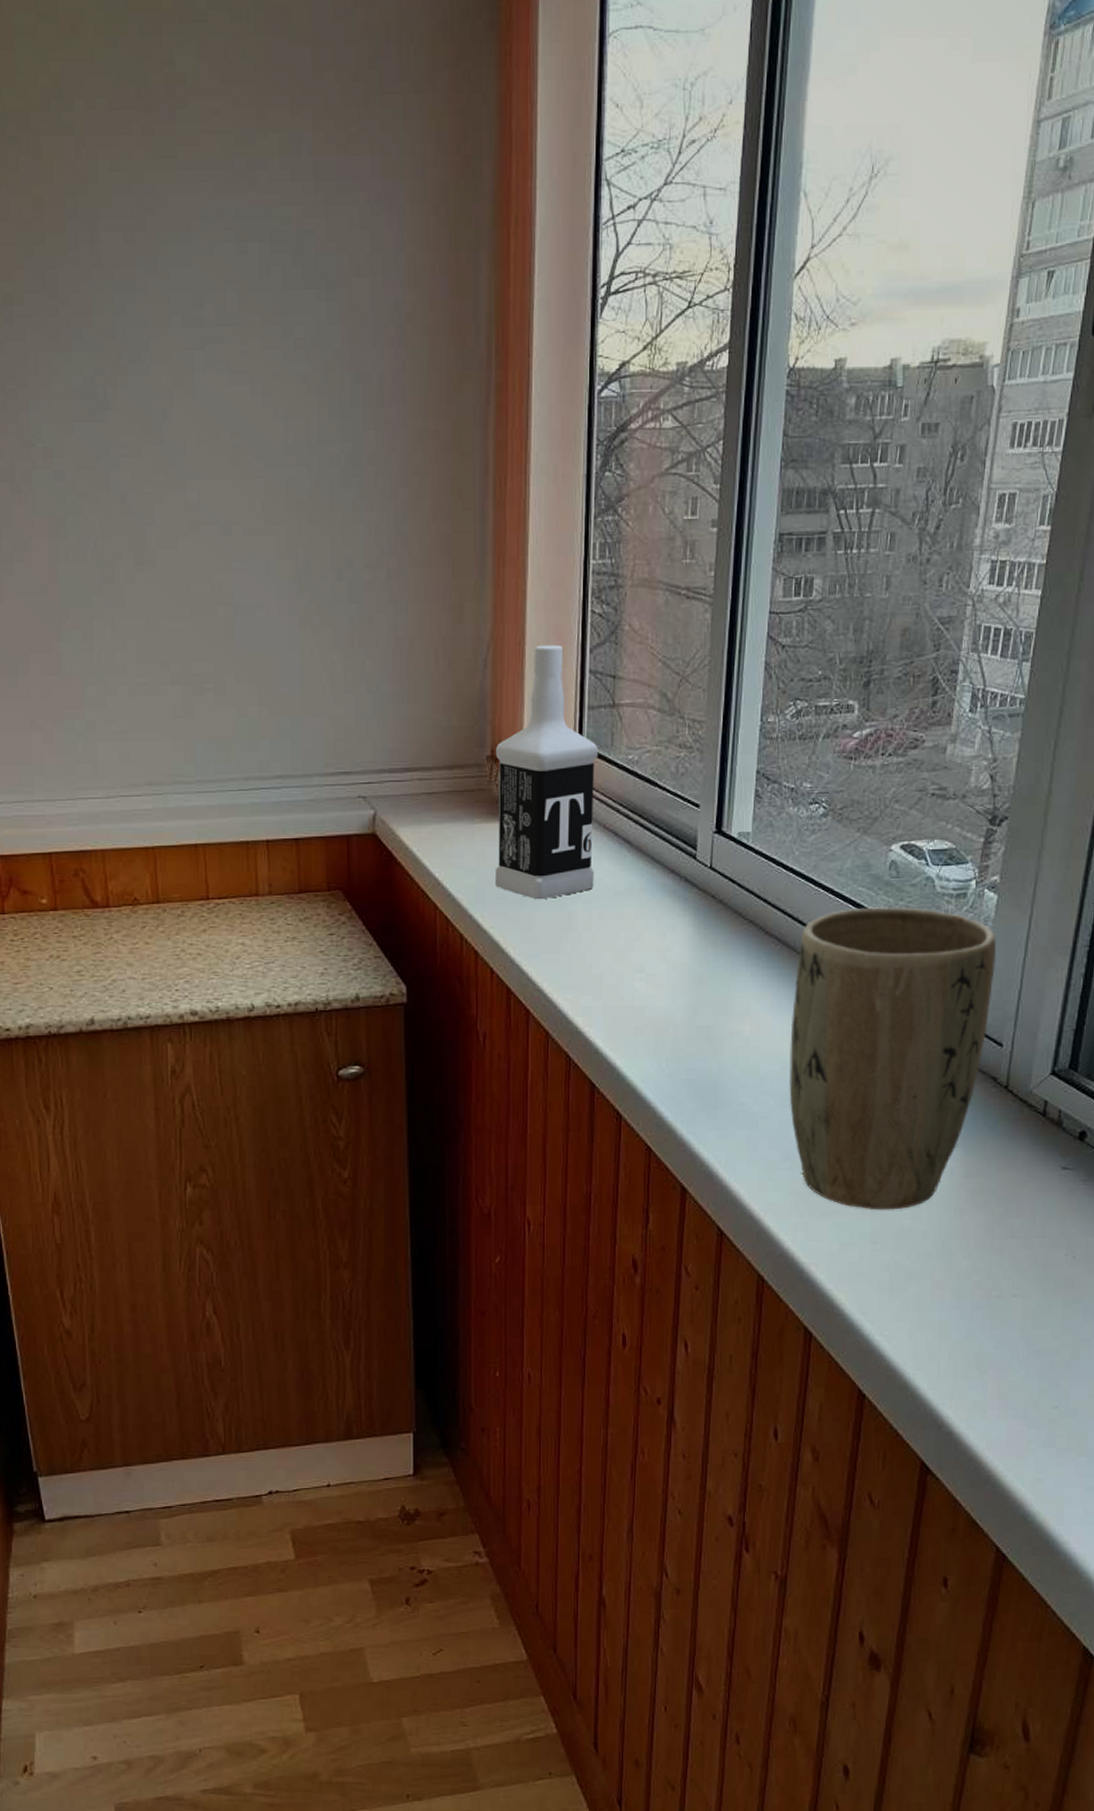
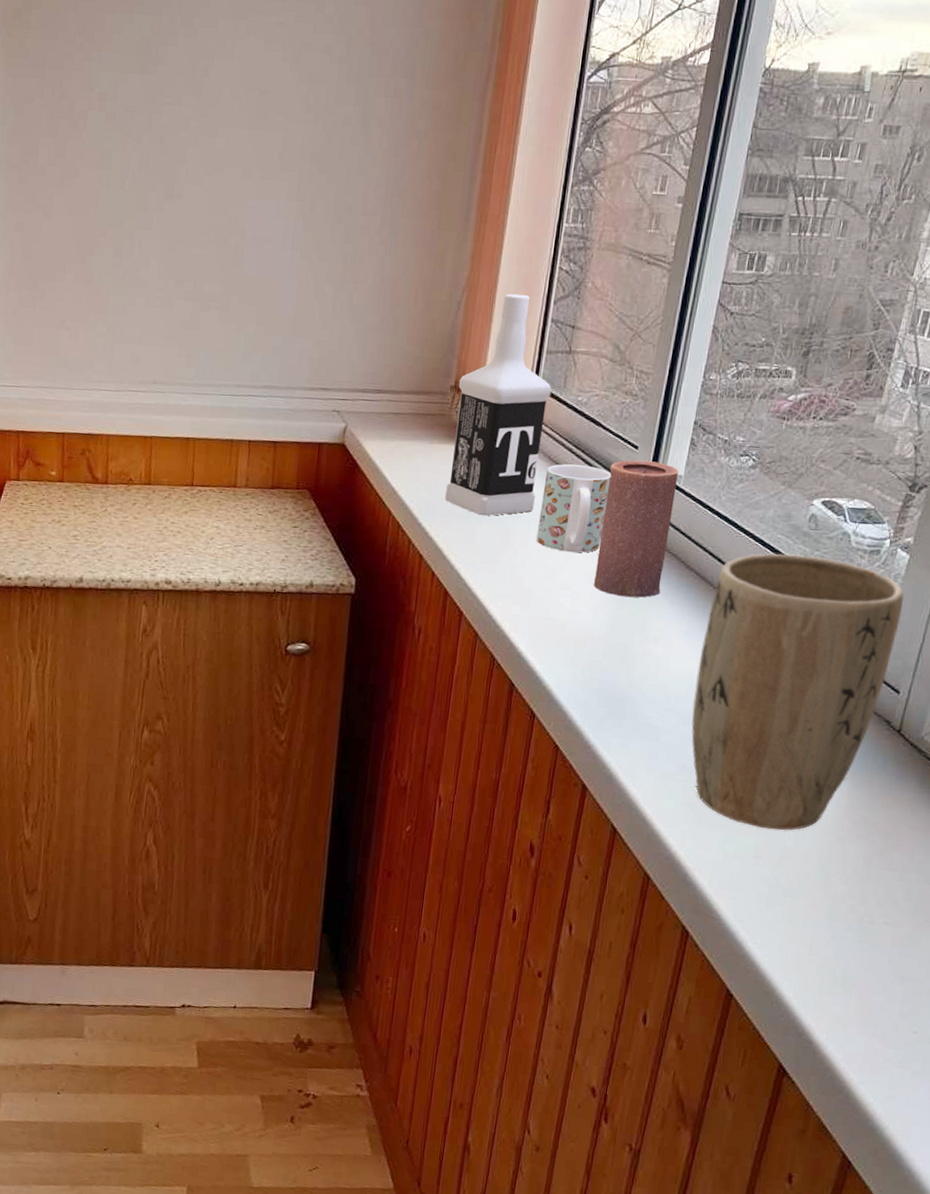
mug: none [600,832,674,931] -> present [536,464,612,553]
candle: none [669,820,745,973] -> present [594,460,678,598]

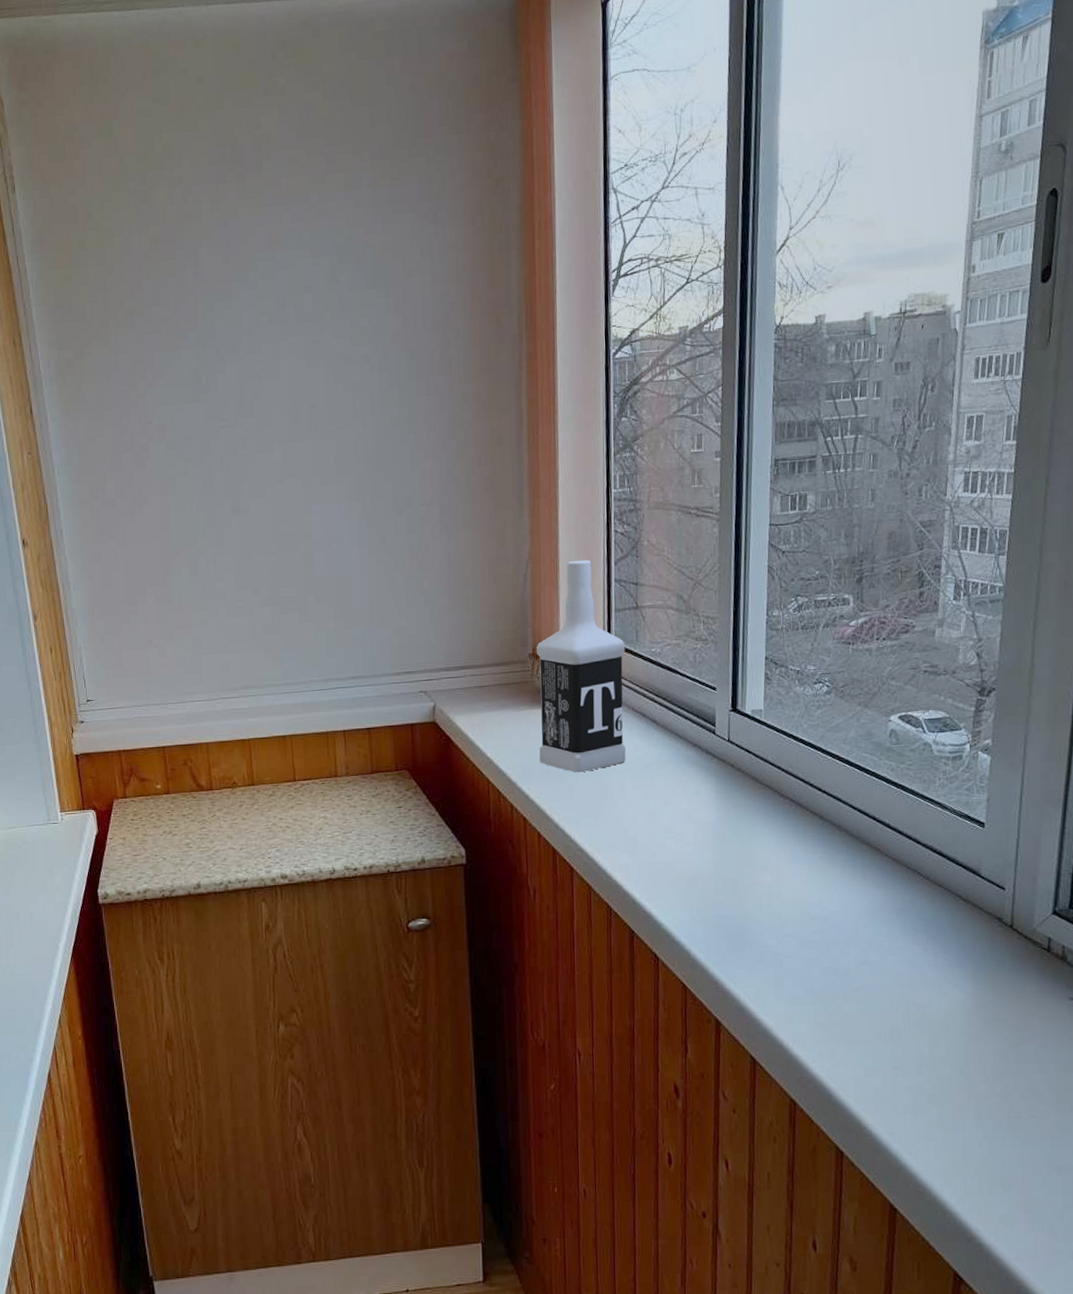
mug: present [536,464,612,553] -> none [632,712,696,797]
candle: present [594,460,678,598] -> none [692,700,761,832]
plant pot: present [691,553,904,830] -> none [808,769,994,1039]

